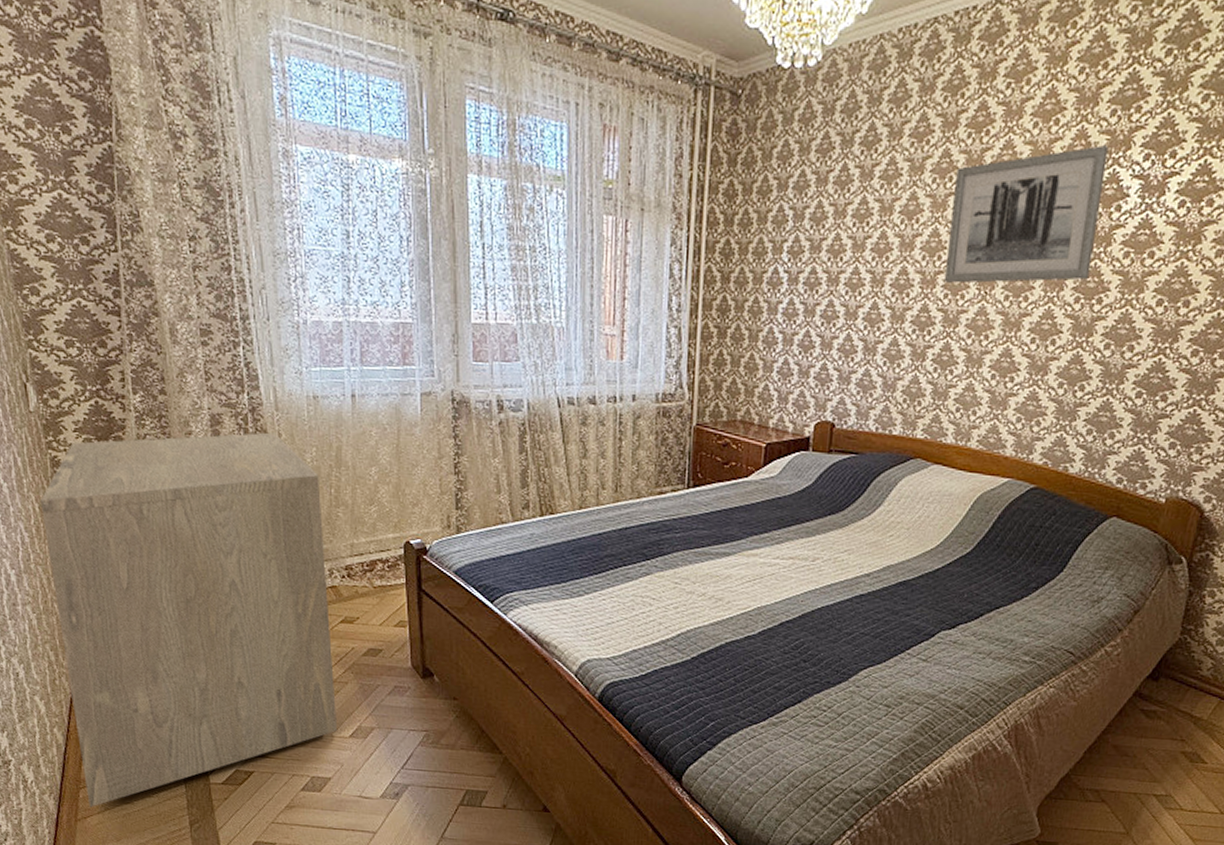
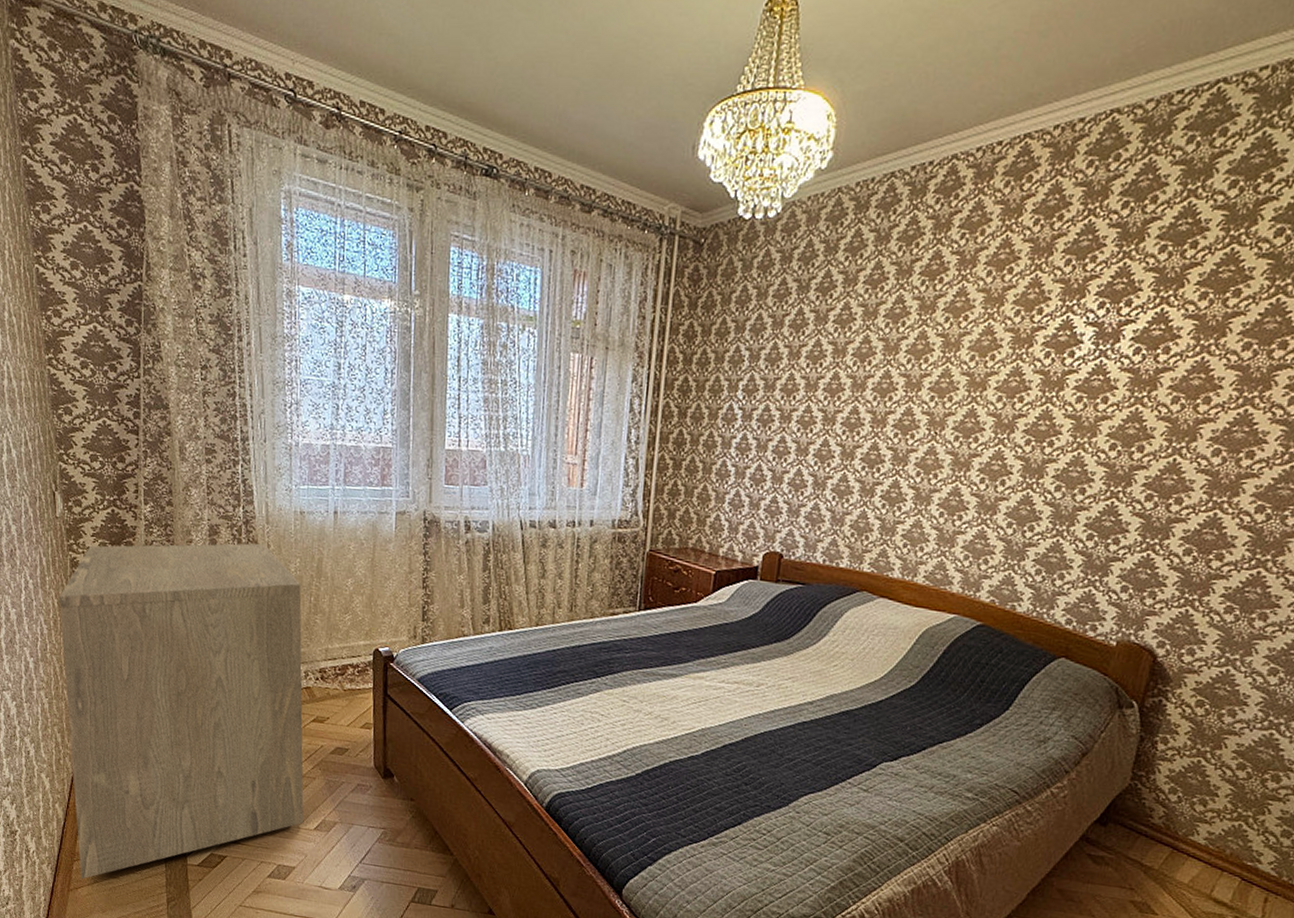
wall art: present [945,145,1109,284] -> none [895,293,1063,424]

